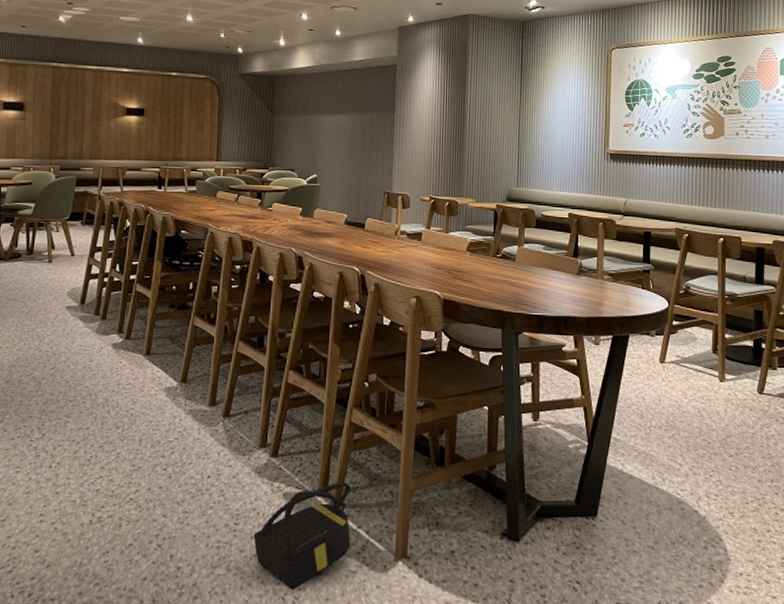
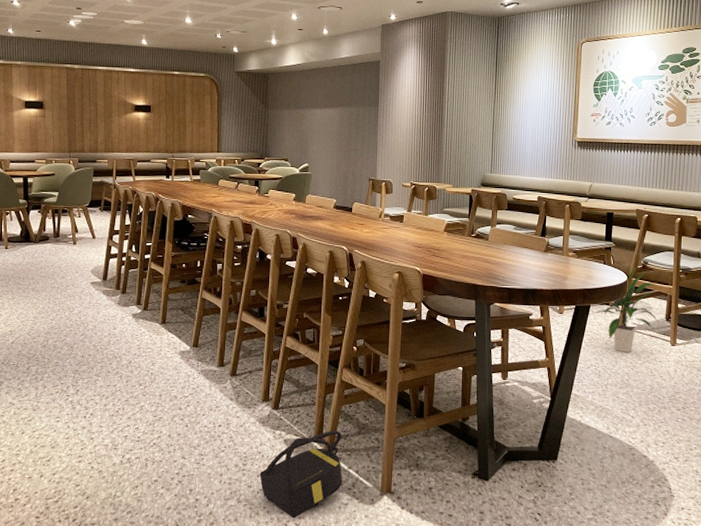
indoor plant: none [634,291,705,390] -> present [595,266,659,353]

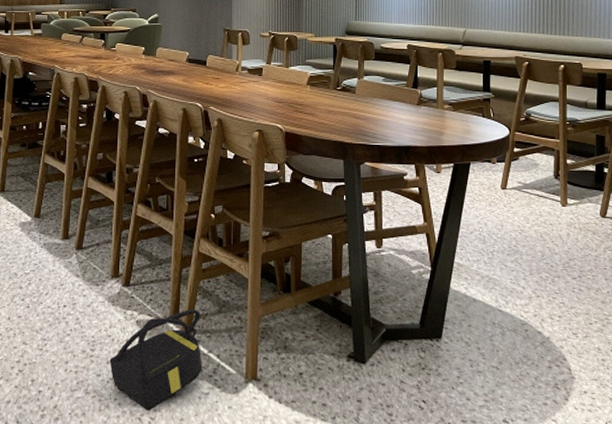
indoor plant: present [595,266,659,353] -> none [475,118,547,215]

